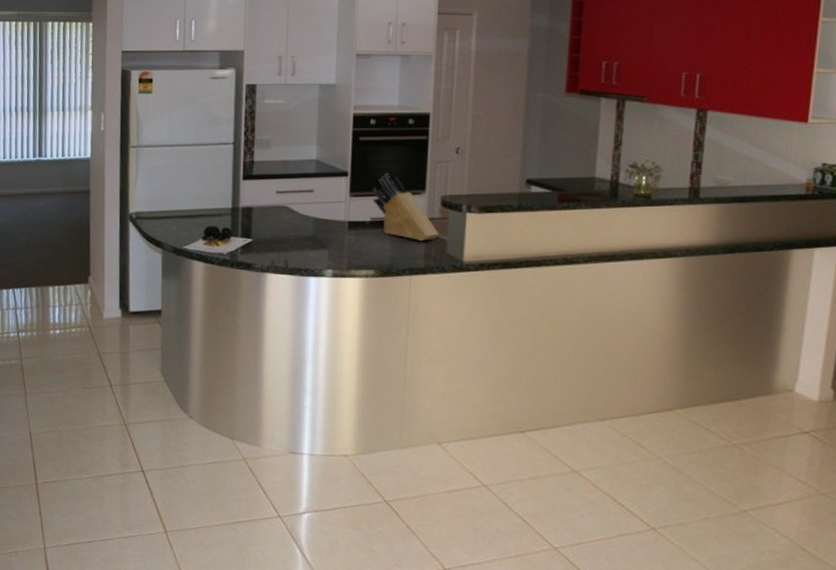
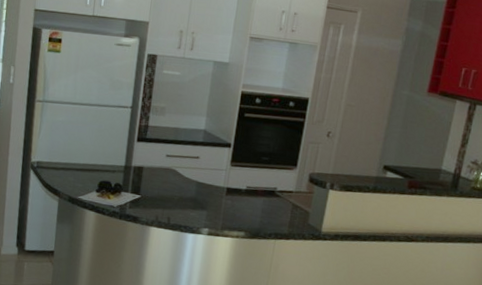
knife block: present [372,172,439,242] -> none [250,147,304,211]

